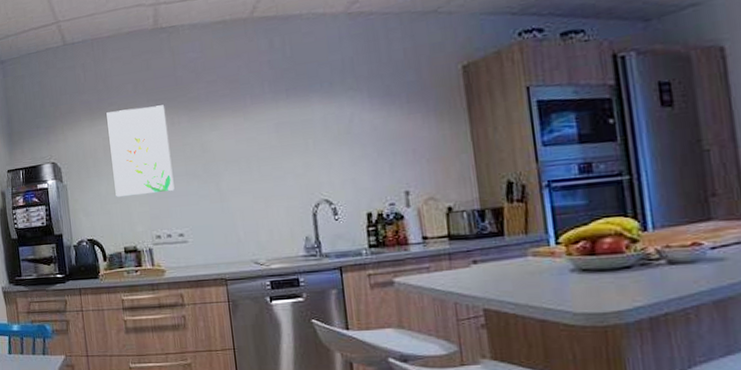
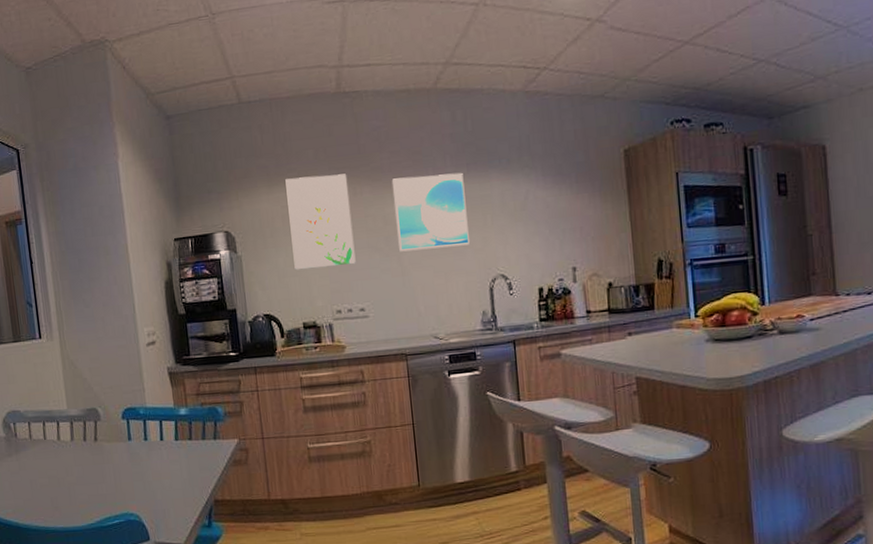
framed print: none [210,98,290,179] -> present [392,172,470,252]

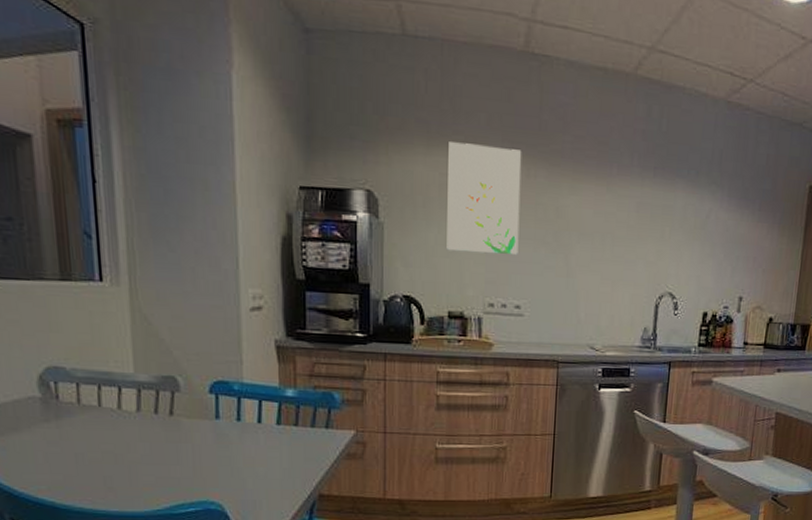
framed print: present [392,172,470,252] -> none [568,167,649,256]

